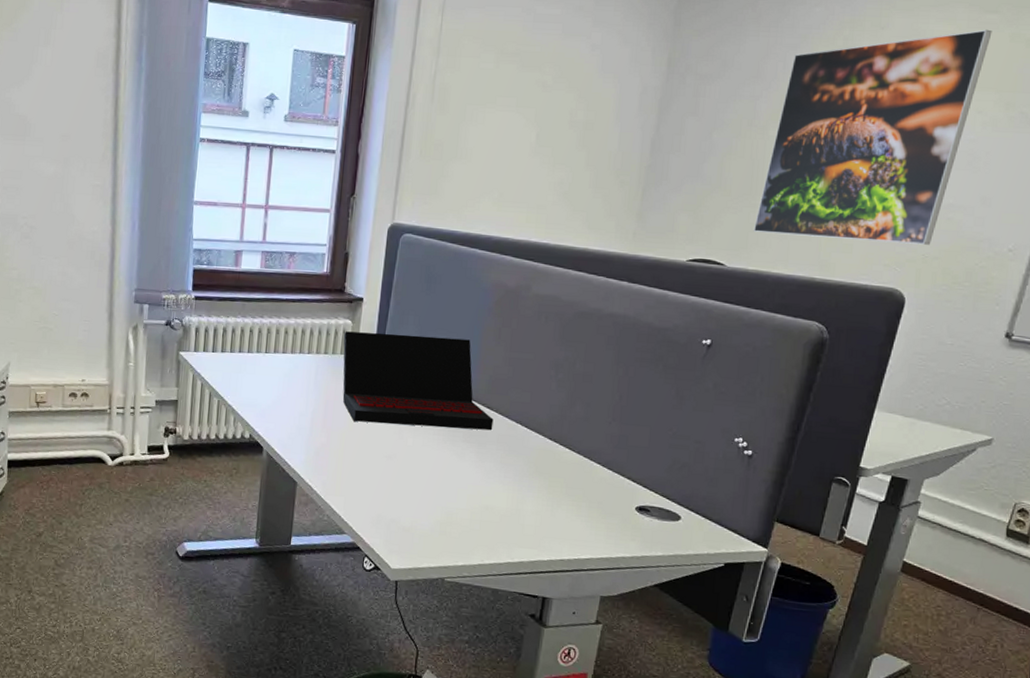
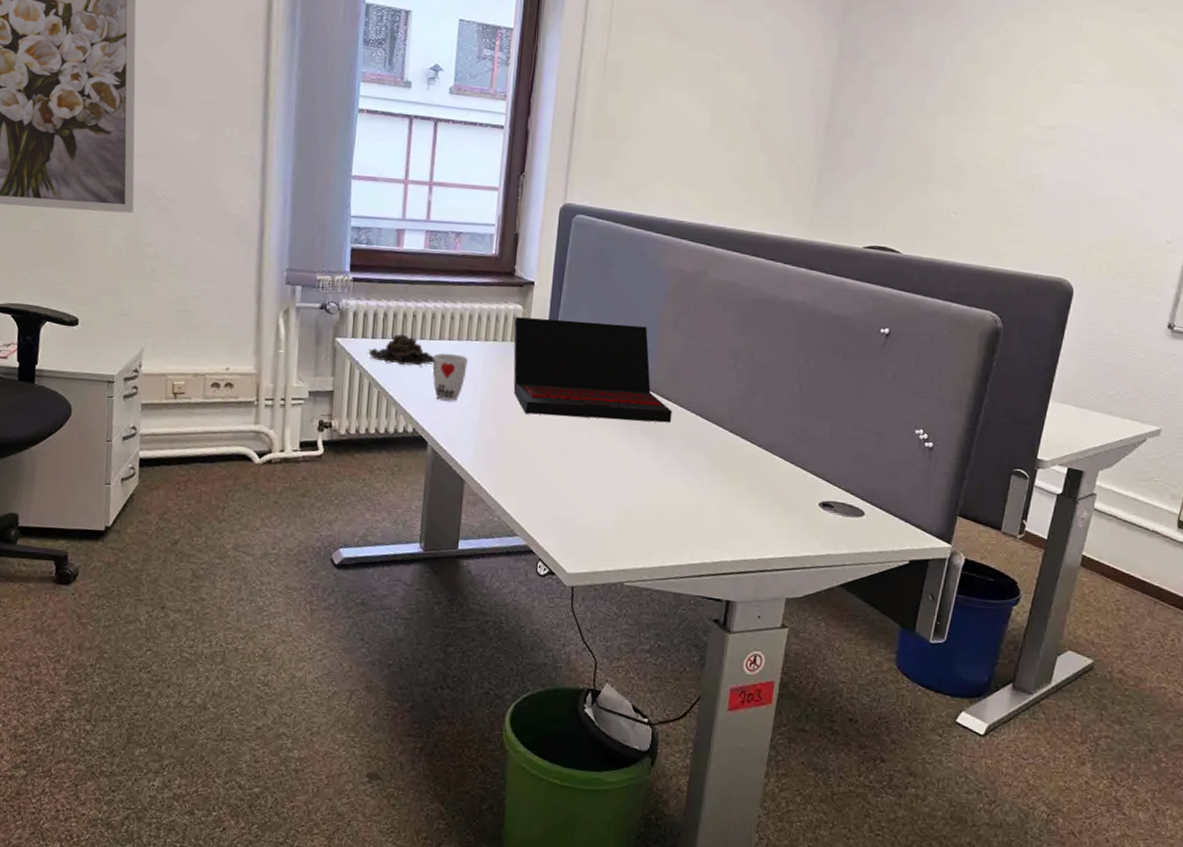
succulent plant: none [208,348,270,377] -> present [367,334,435,366]
cup: none [267,365,301,410] -> present [432,353,468,401]
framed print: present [753,29,992,245] -> none [926,27,1142,236]

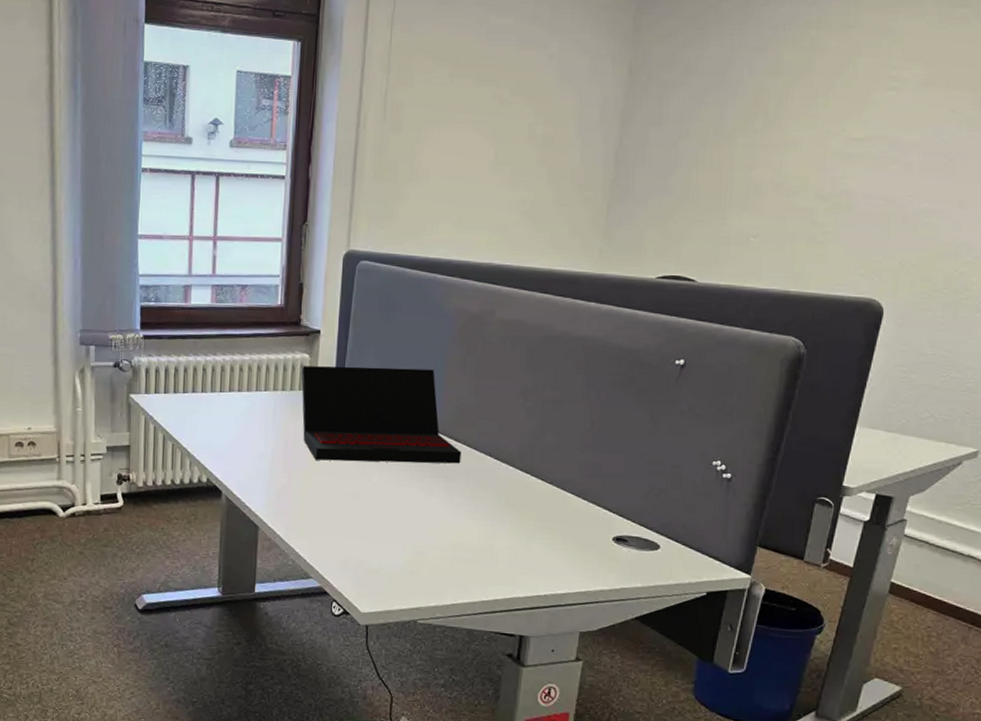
succulent plant: present [367,334,435,366] -> none [160,387,225,418]
cup: present [432,353,468,401] -> none [223,404,258,451]

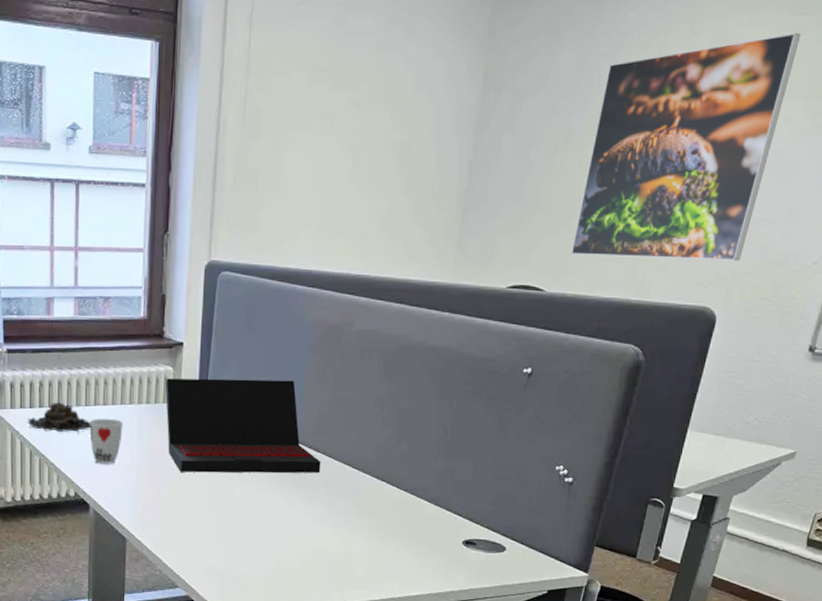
succulent plant: none [160,387,225,418] -> present [26,402,91,432]
cup: none [223,404,258,451] -> present [89,418,123,464]
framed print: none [723,24,964,252] -> present [570,32,801,261]

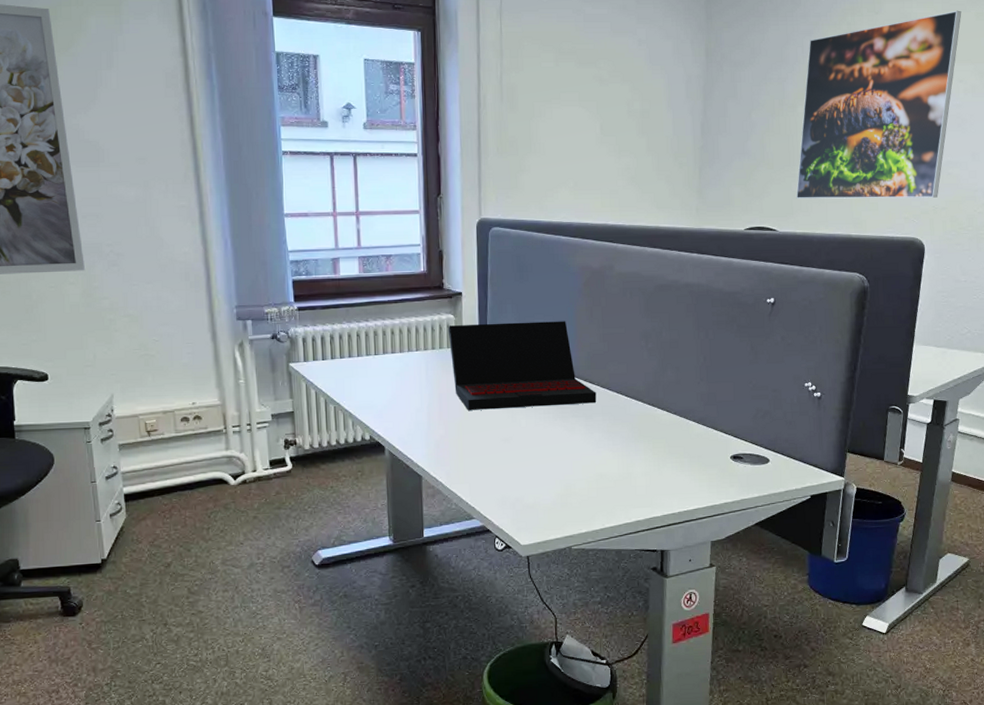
succulent plant: present [26,402,91,432] -> none [319,353,381,381]
cup: present [89,418,123,464] -> none [380,365,412,408]

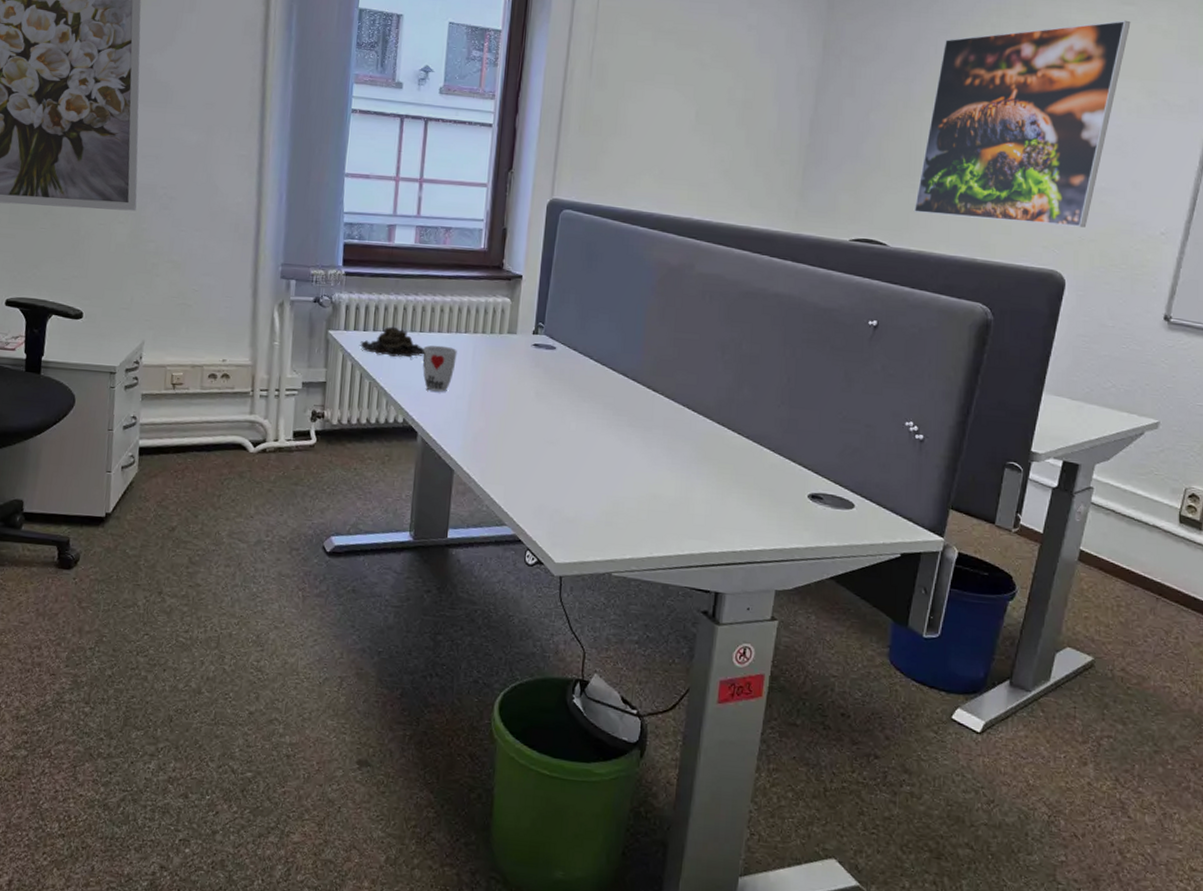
succulent plant: none [319,353,381,381] -> present [359,326,425,358]
cup: none [380,365,412,408] -> present [422,345,457,392]
laptop: present [448,321,597,410] -> none [501,310,659,414]

